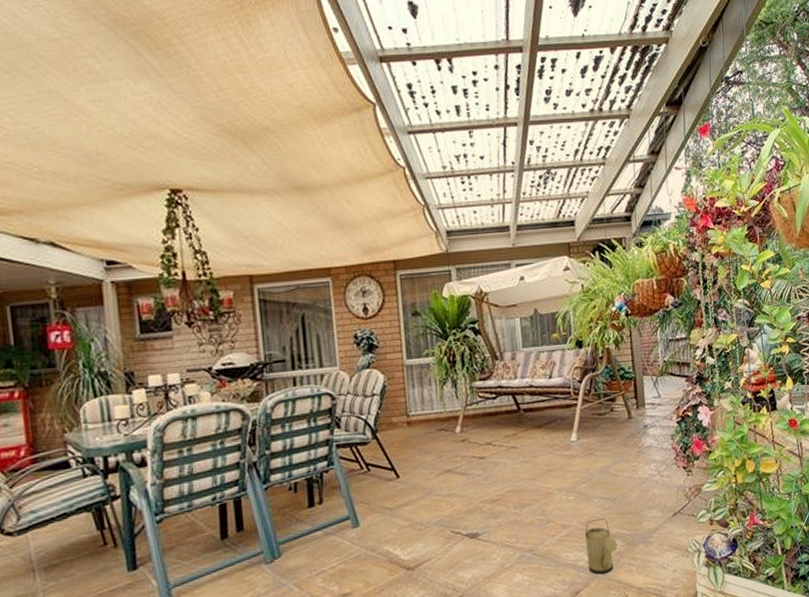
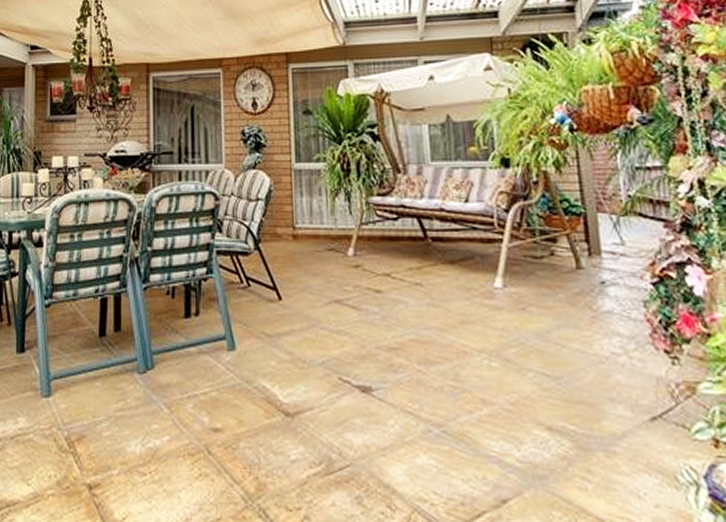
watering can: present [585,518,618,575] -> none [515,401,564,484]

